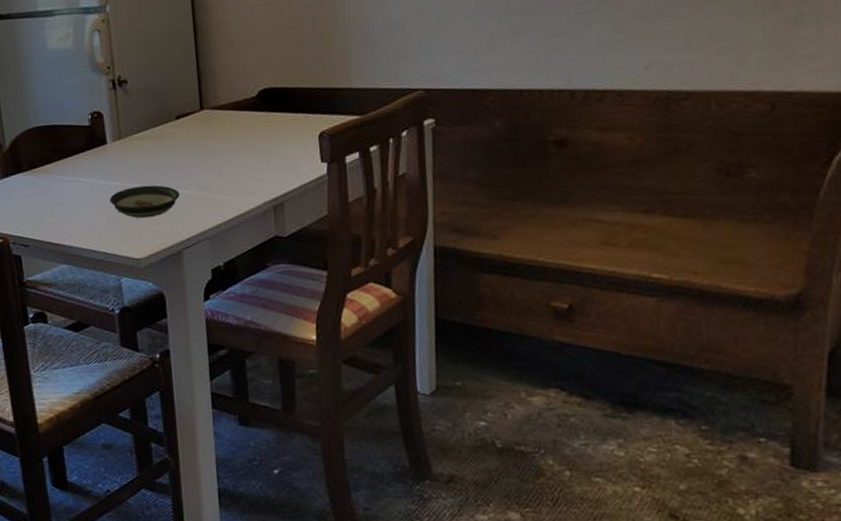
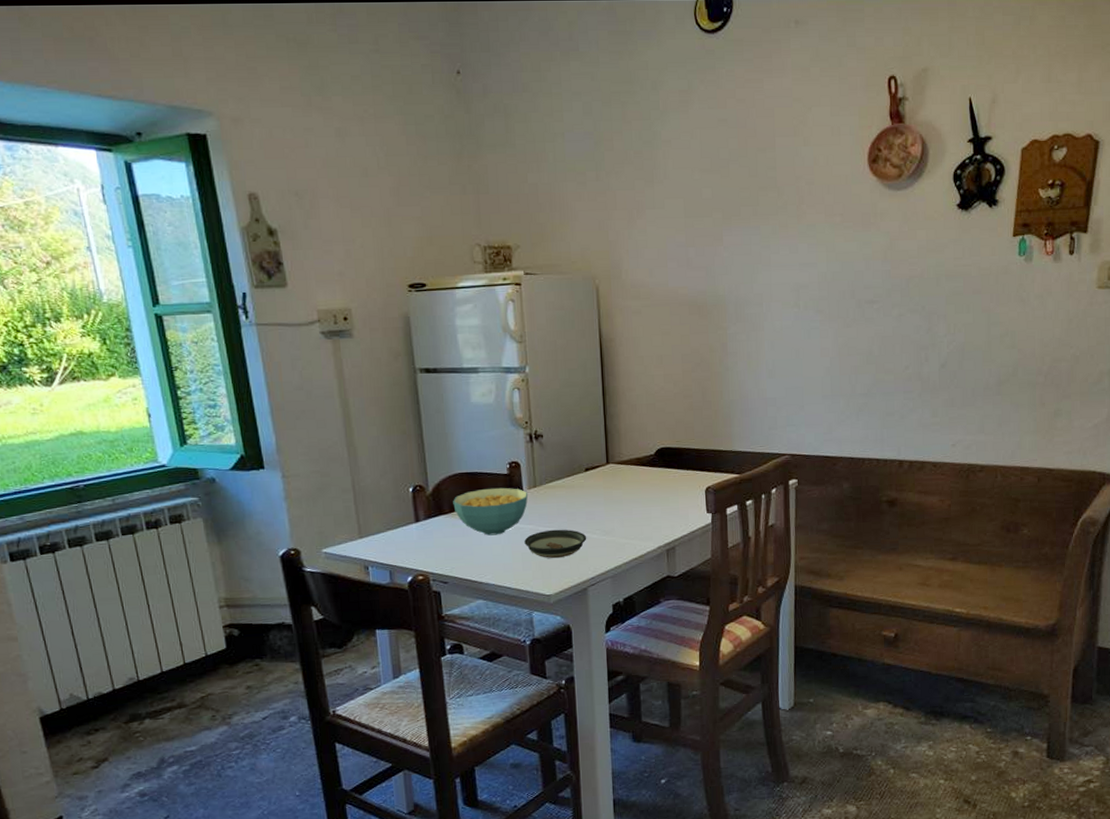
cereal bowl: none [31,140,113,194] -> present [453,487,528,536]

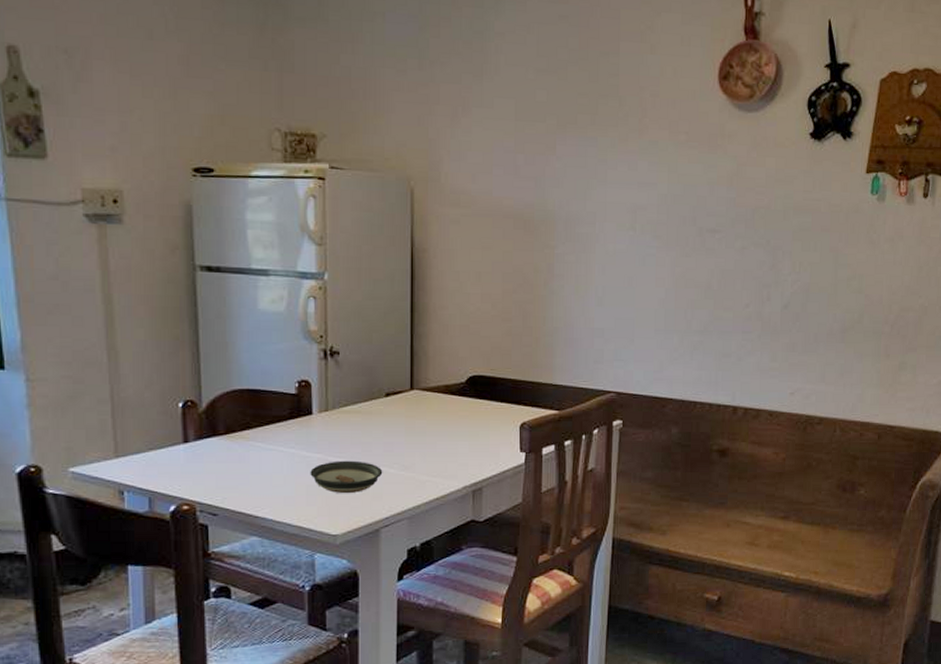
cereal bowl: present [453,487,528,536] -> none [229,408,319,463]

